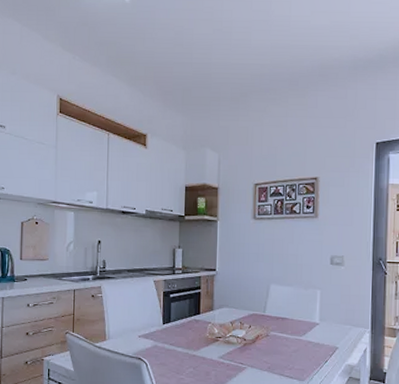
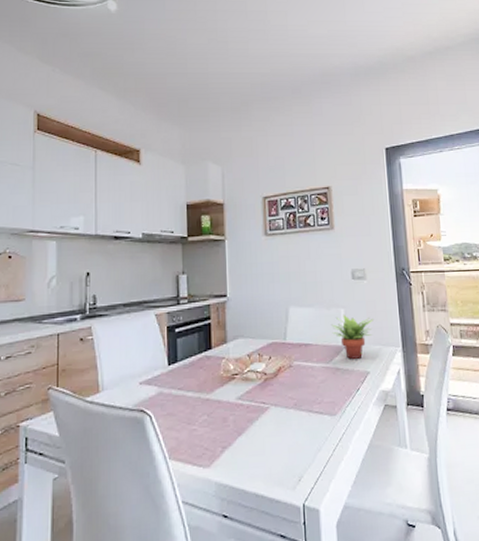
succulent plant: none [307,295,347,335] -> present [331,314,373,359]

